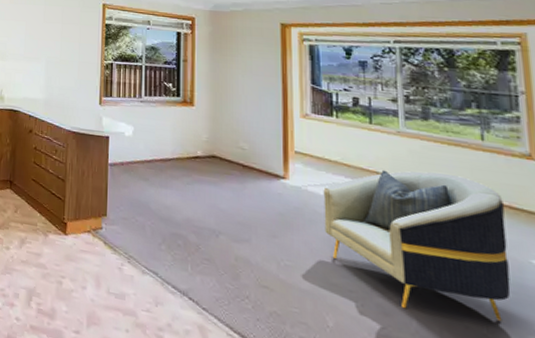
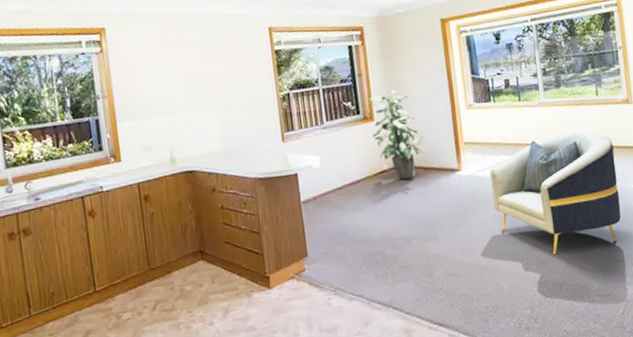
indoor plant: none [190,81,246,172] -> present [369,90,423,180]

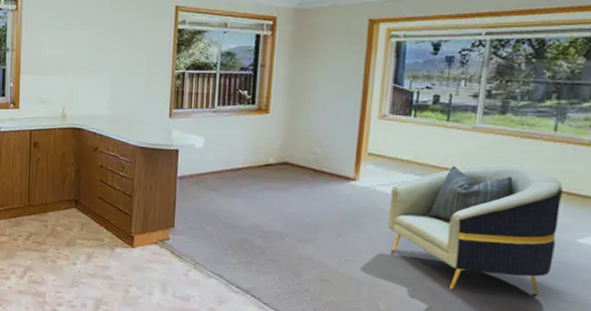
indoor plant: present [369,90,423,180] -> none [263,86,321,178]

